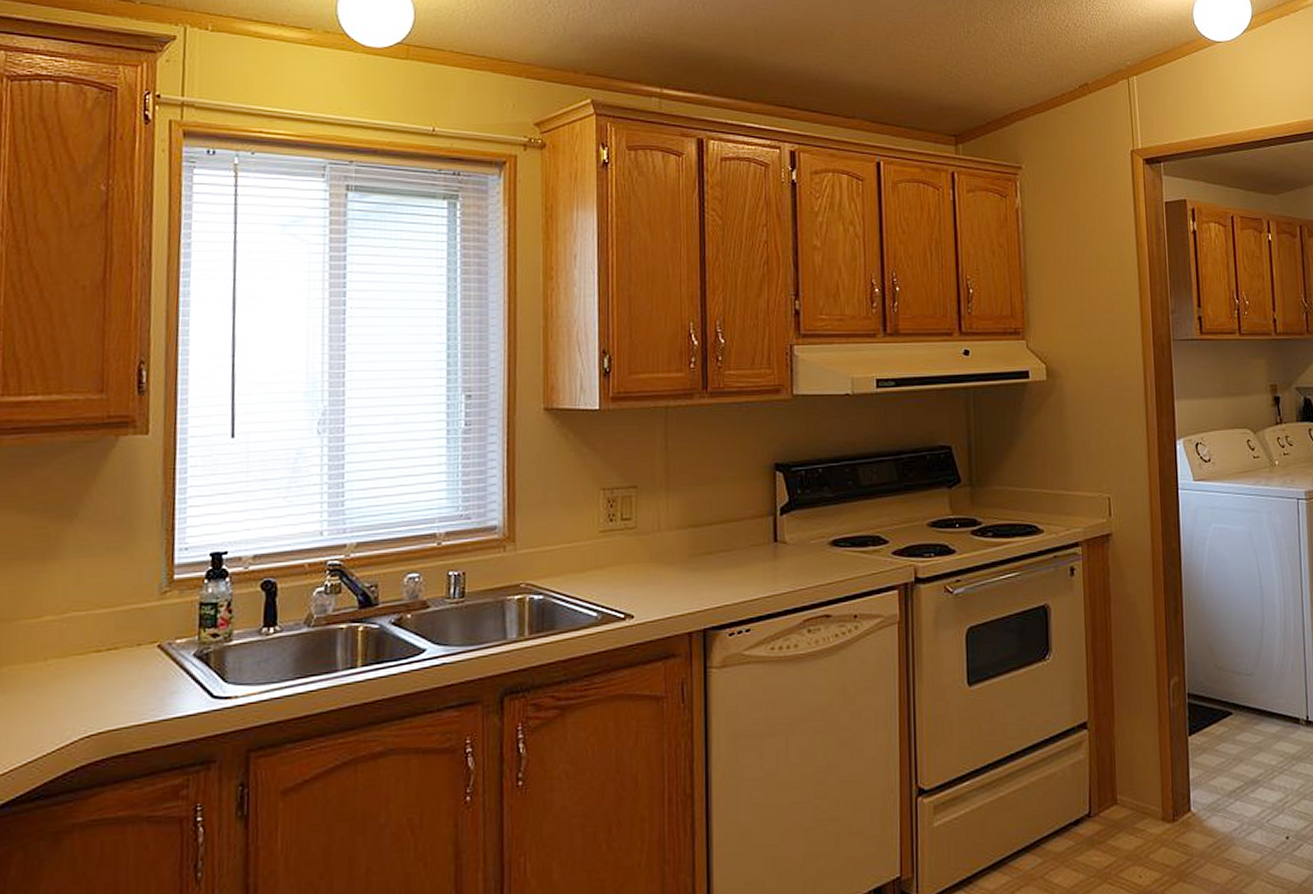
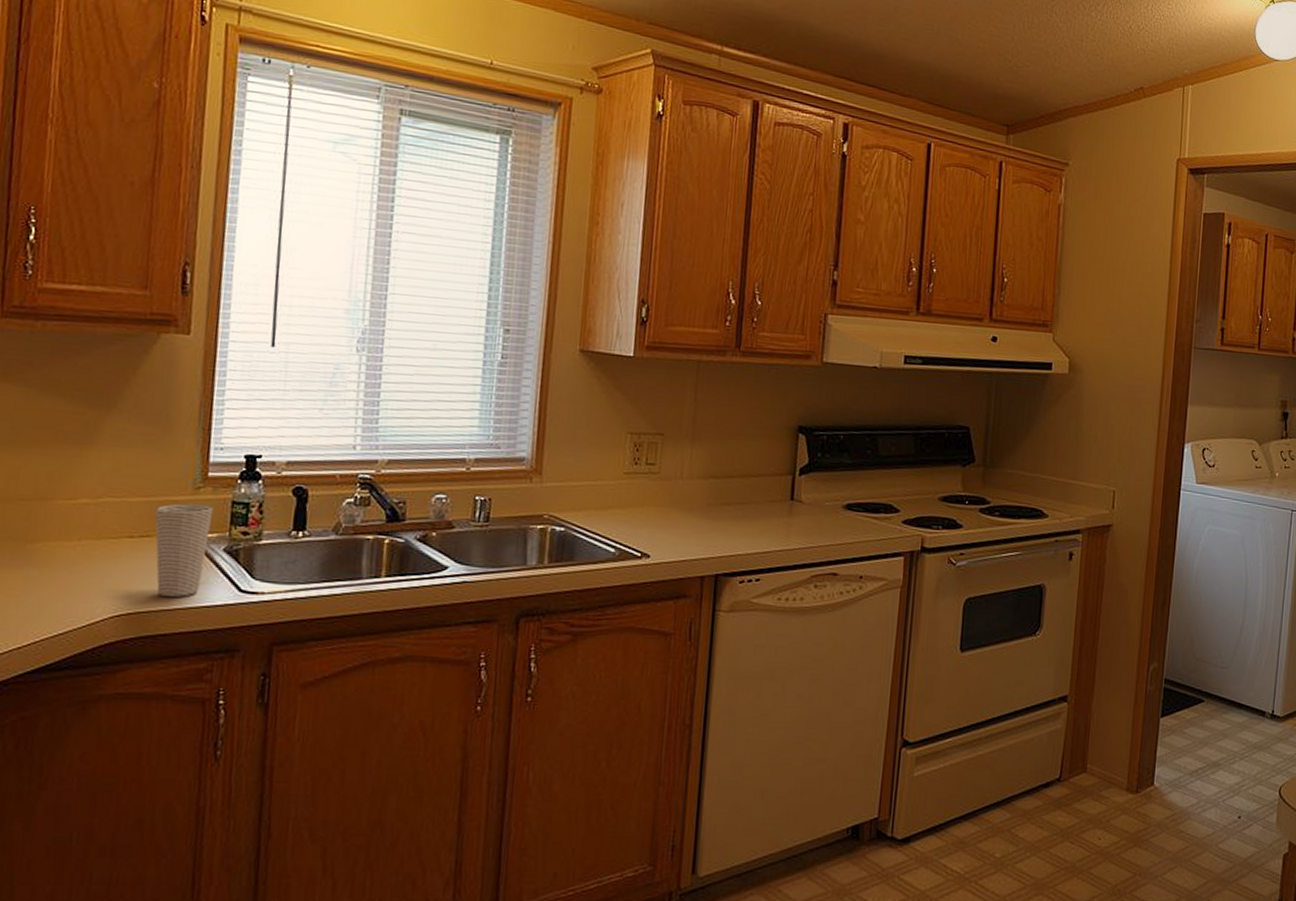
cup: none [122,609,181,711] -> present [155,503,214,597]

